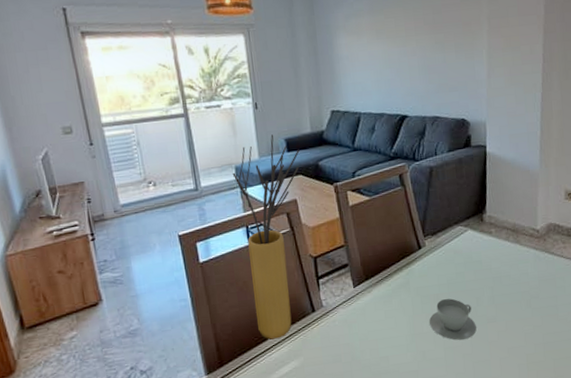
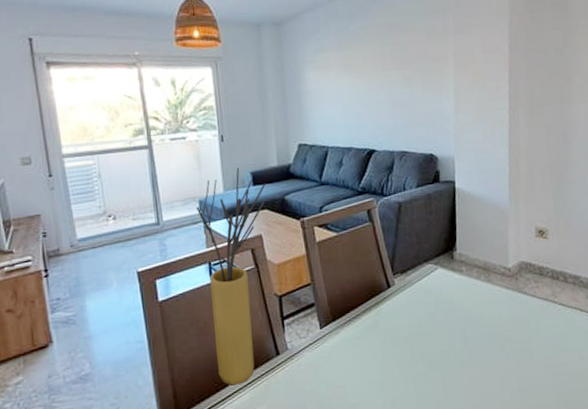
teacup: present [429,298,477,340] -> none [400,340,449,387]

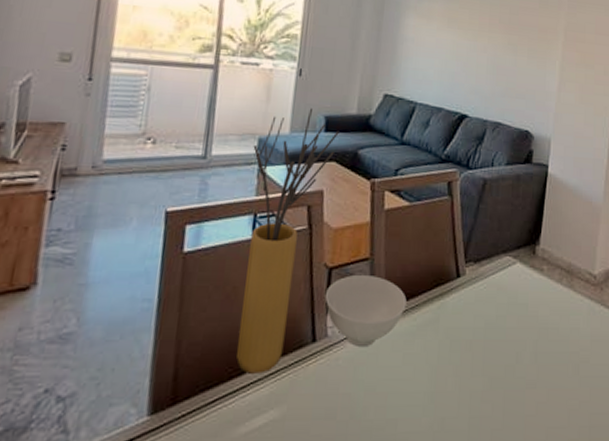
bowl: none [279,297,349,354] -> present [325,274,407,346]

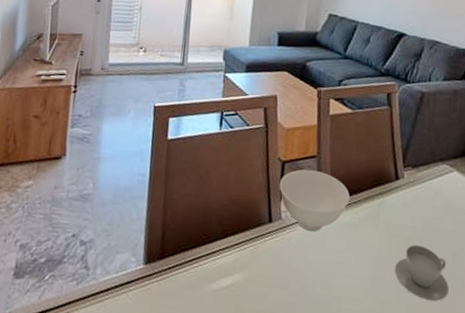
vase: present [235,108,339,374] -> none [208,25,290,243]
teacup: none [456,347,512,409] -> present [395,244,449,302]

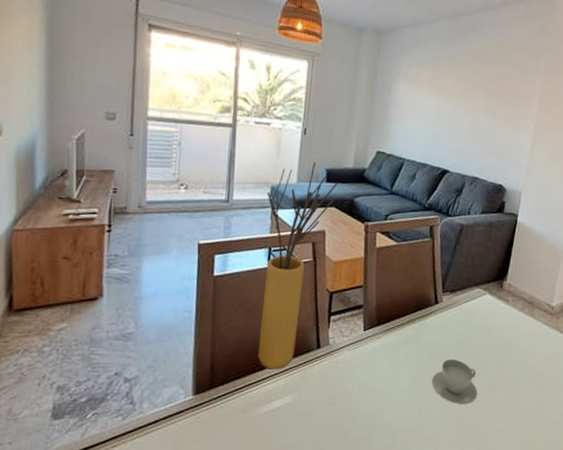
vase: none [208,25,290,243] -> present [257,162,338,370]
bowl: present [279,169,350,231] -> none [327,298,393,353]

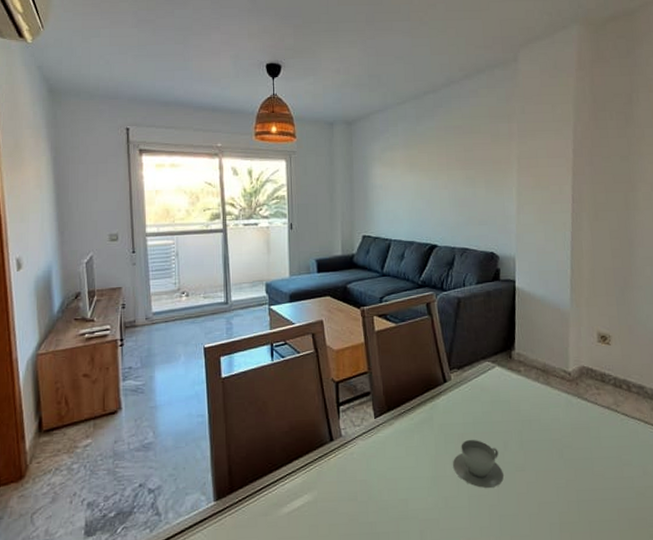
vase: present [257,162,338,370] -> none [262,255,329,468]

